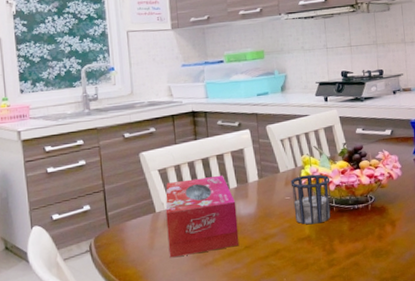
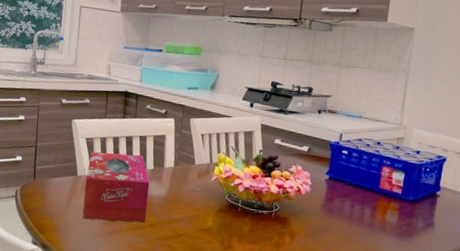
cup: present [290,174,331,225] -> none [201,171,241,220]

